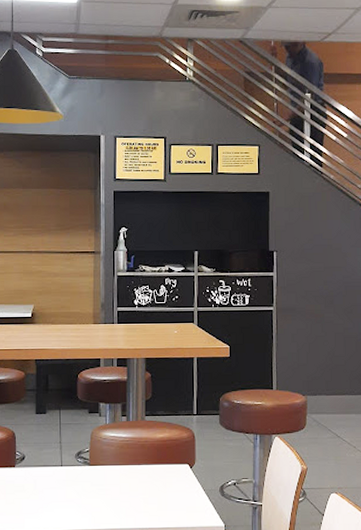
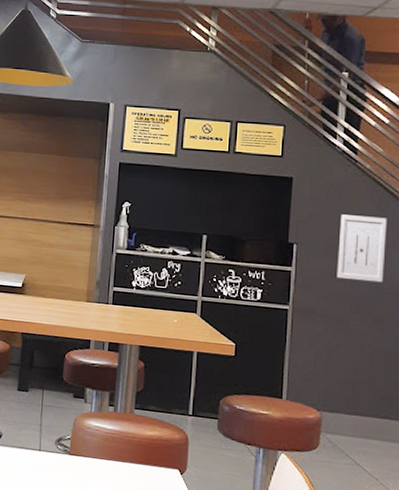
wall art: none [311,221,351,279] -> present [337,214,387,283]

